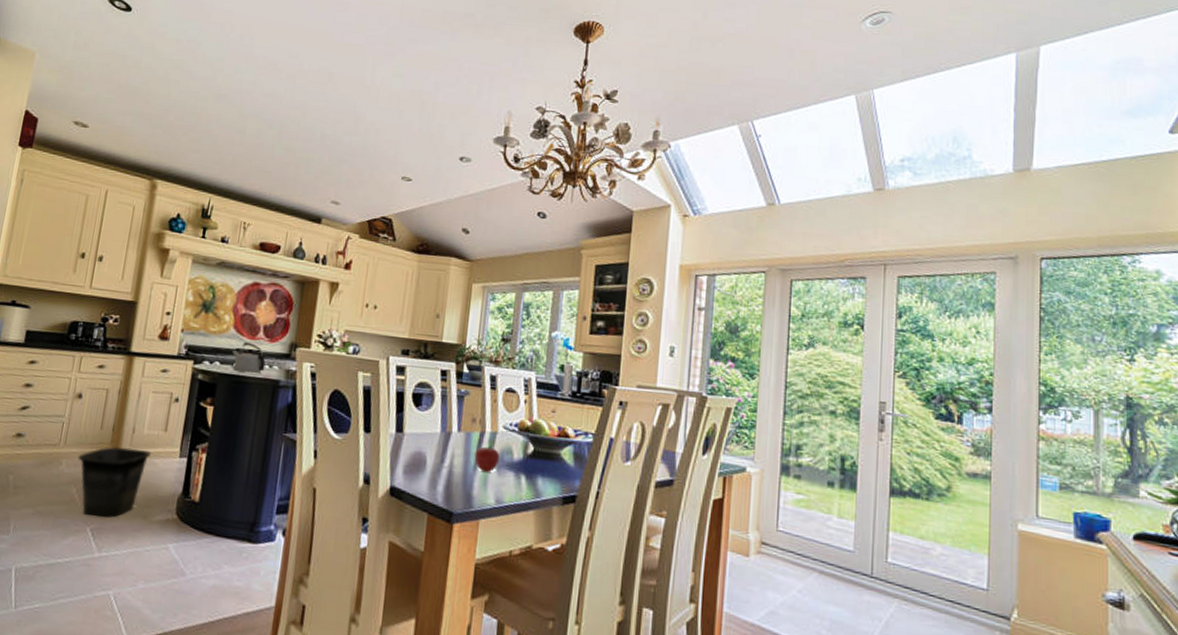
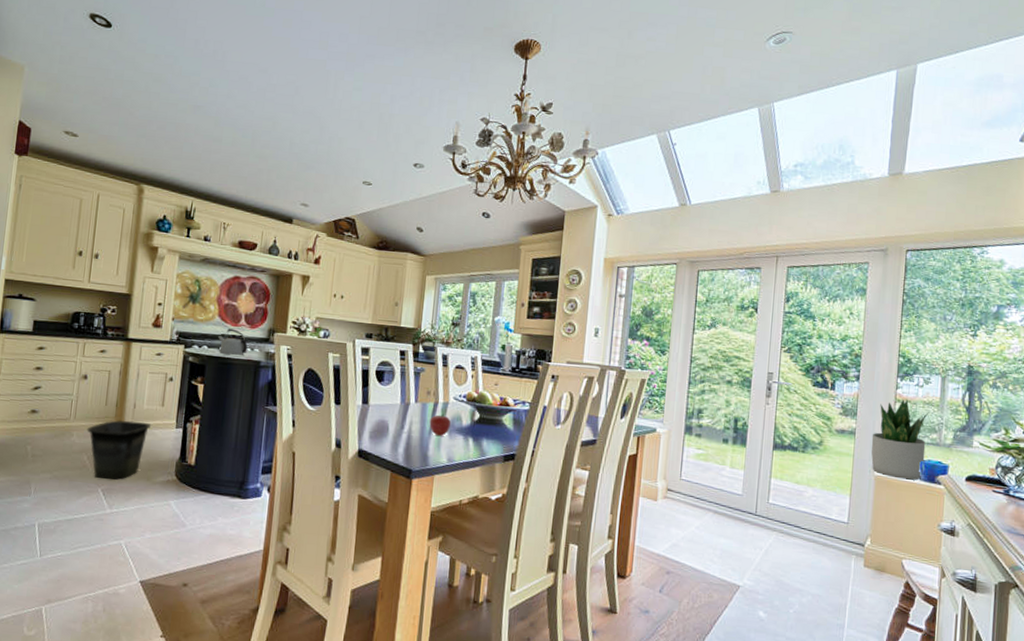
planter: none [1011,436,1082,538] -> present [871,399,929,480]

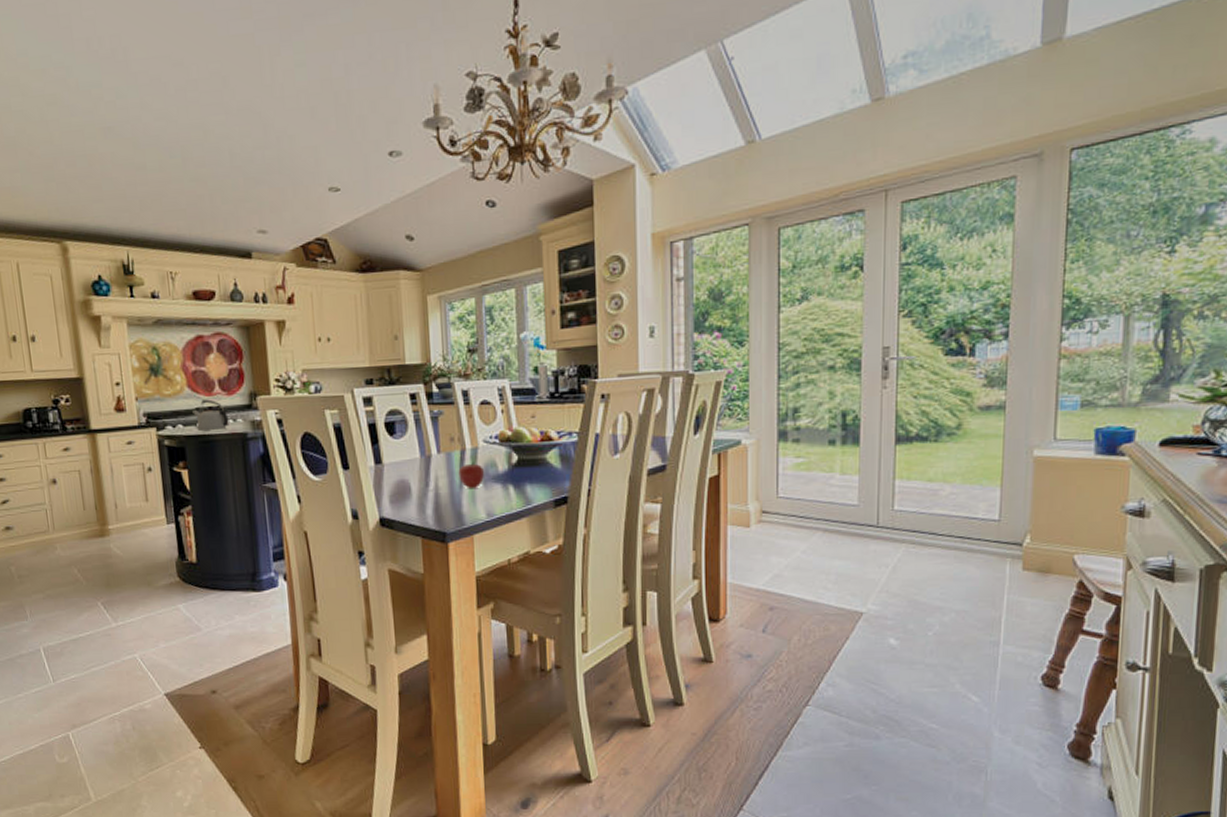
waste bin: present [86,420,152,480] -> none [70,522,140,591]
planter: present [871,399,929,480] -> none [1027,352,1107,457]

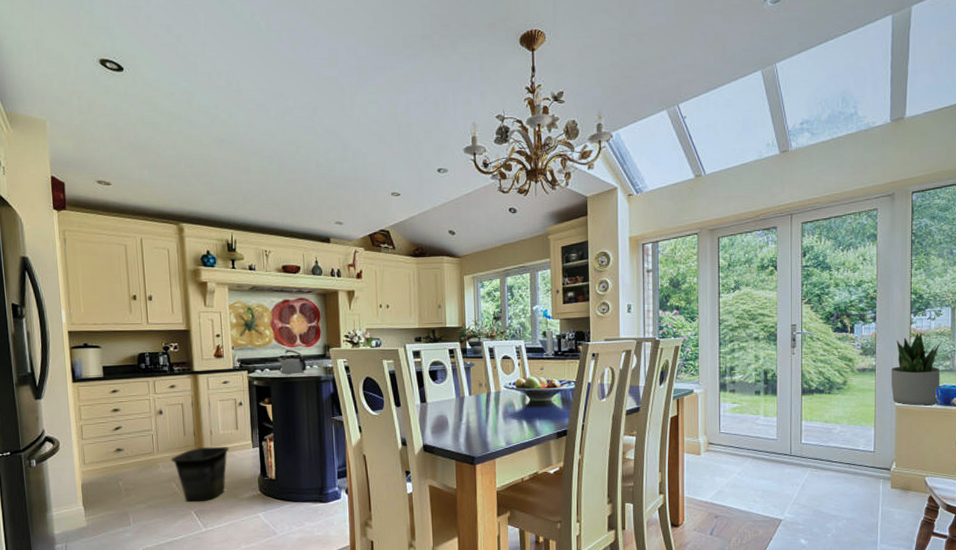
waste bin: none [70,522,140,591] -> present [171,446,230,502]
fruit: present [458,462,485,490] -> none [485,402,505,424]
planter: none [1027,352,1107,457] -> present [891,332,942,406]

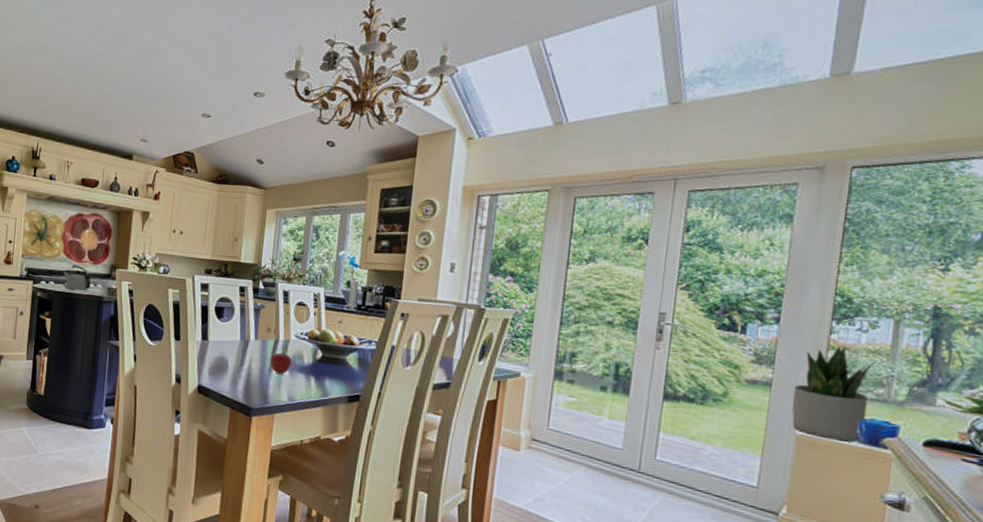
fruit: none [485,402,505,424] -> present [269,352,293,375]

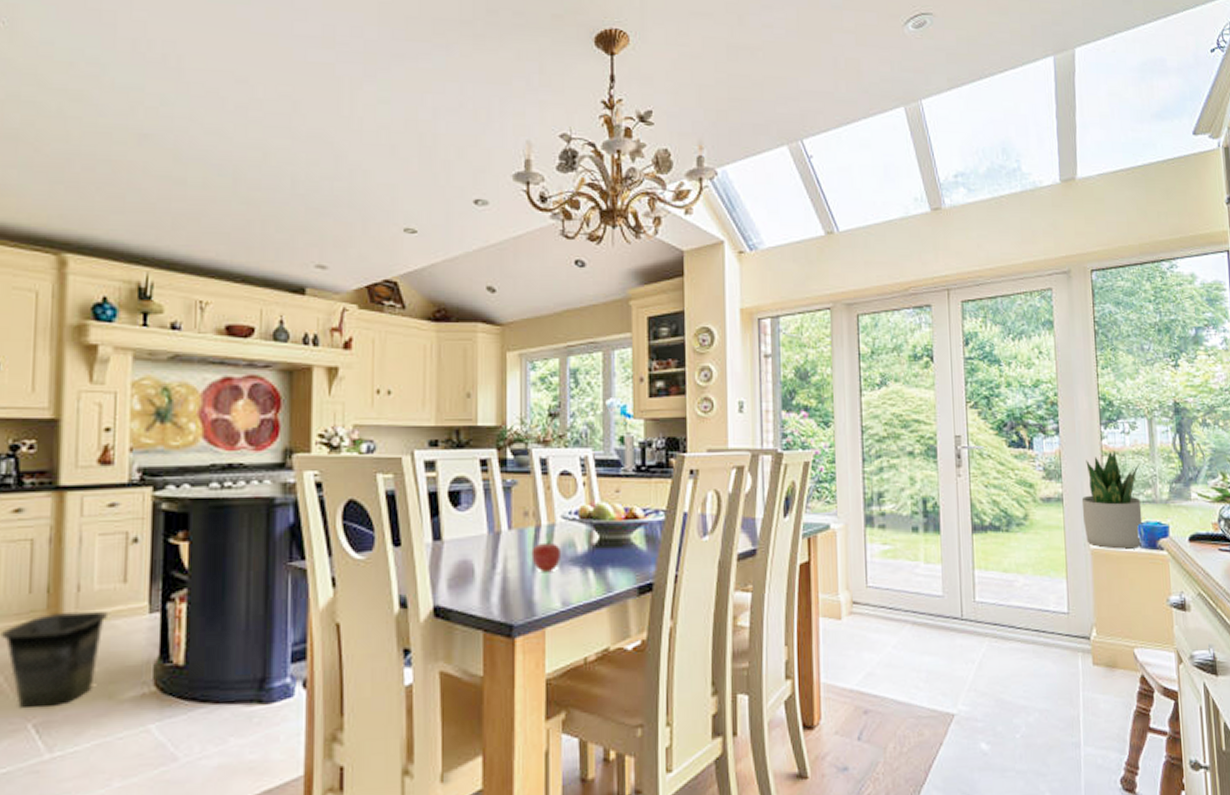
kettle: present [63,264,91,292] -> none [204,454,253,494]

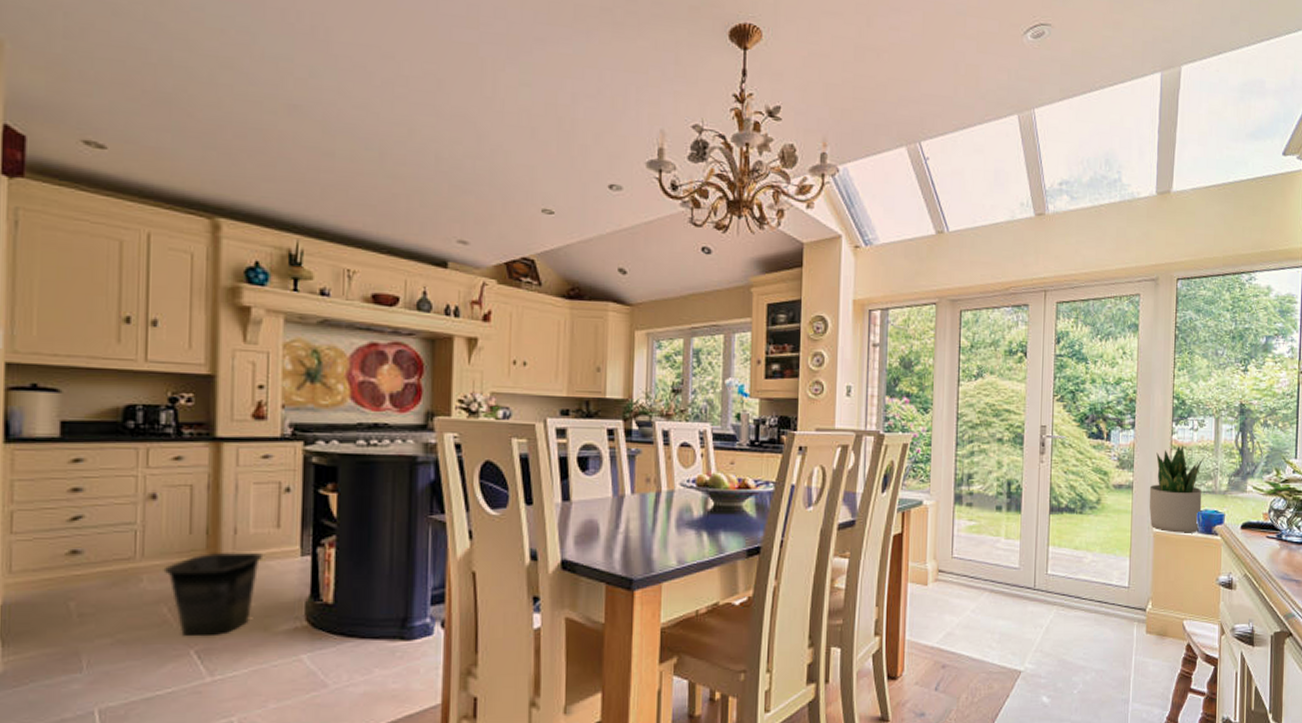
fruit: present [531,540,562,573] -> none [651,505,680,534]

